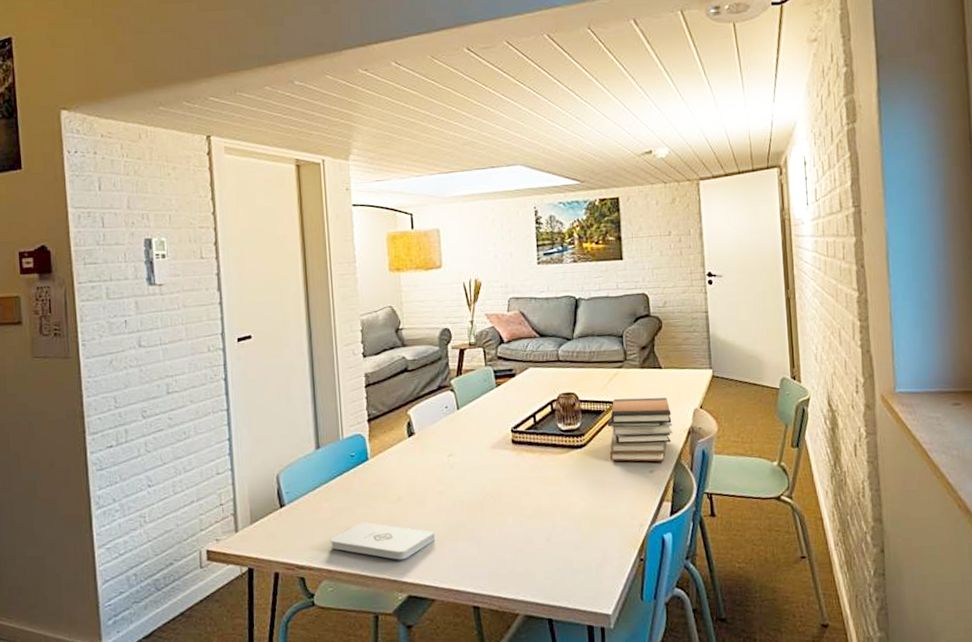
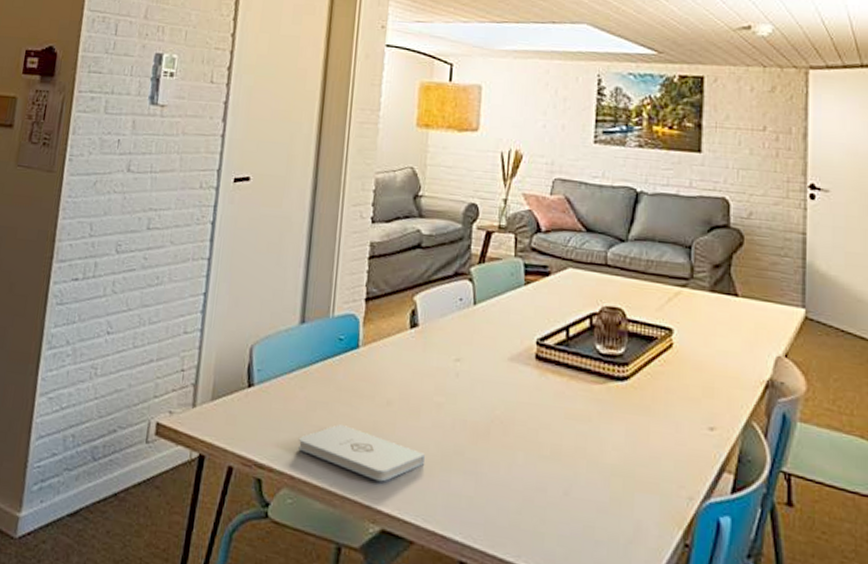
book stack: present [607,397,673,462] -> none [659,324,746,419]

